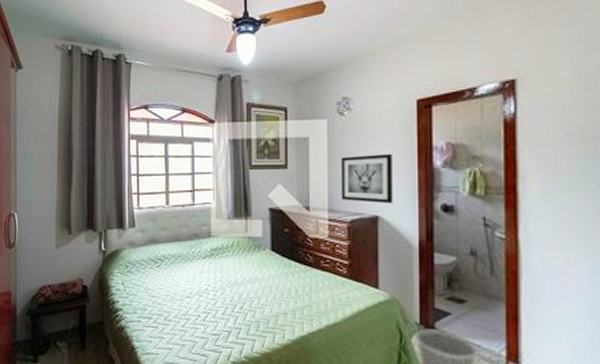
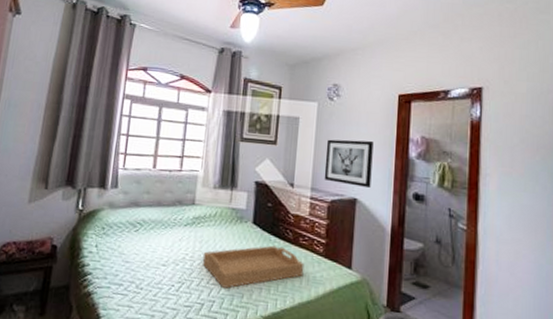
serving tray: none [225,271,328,315] -> present [202,245,304,289]

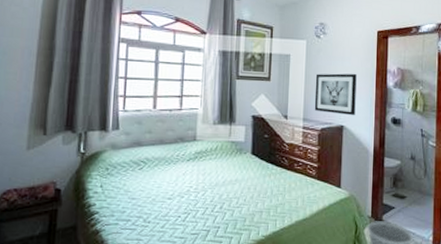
serving tray: present [202,245,304,289] -> none [206,173,300,214]

